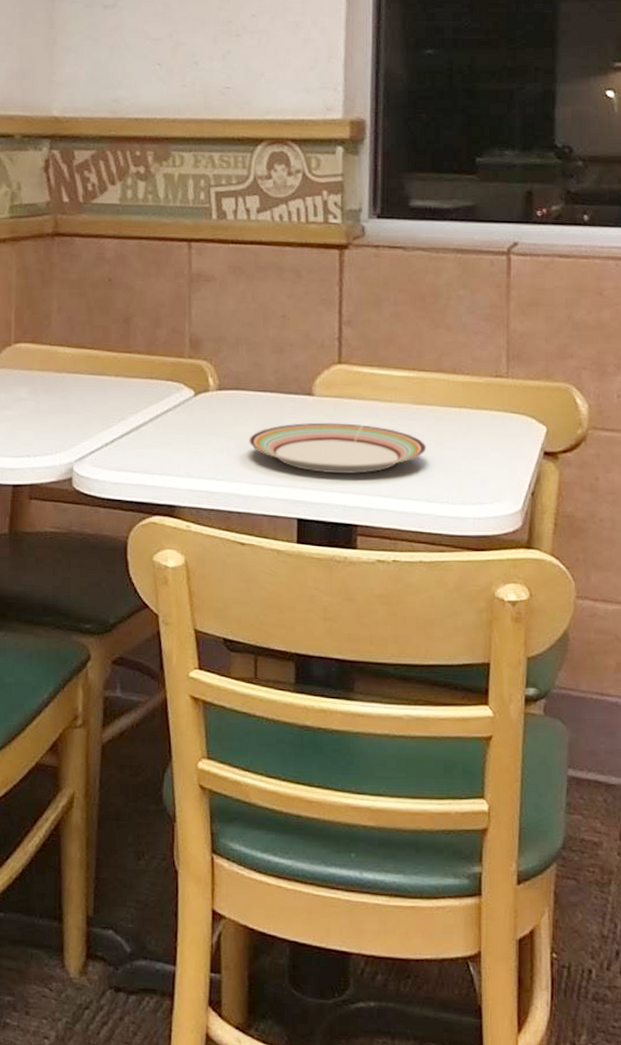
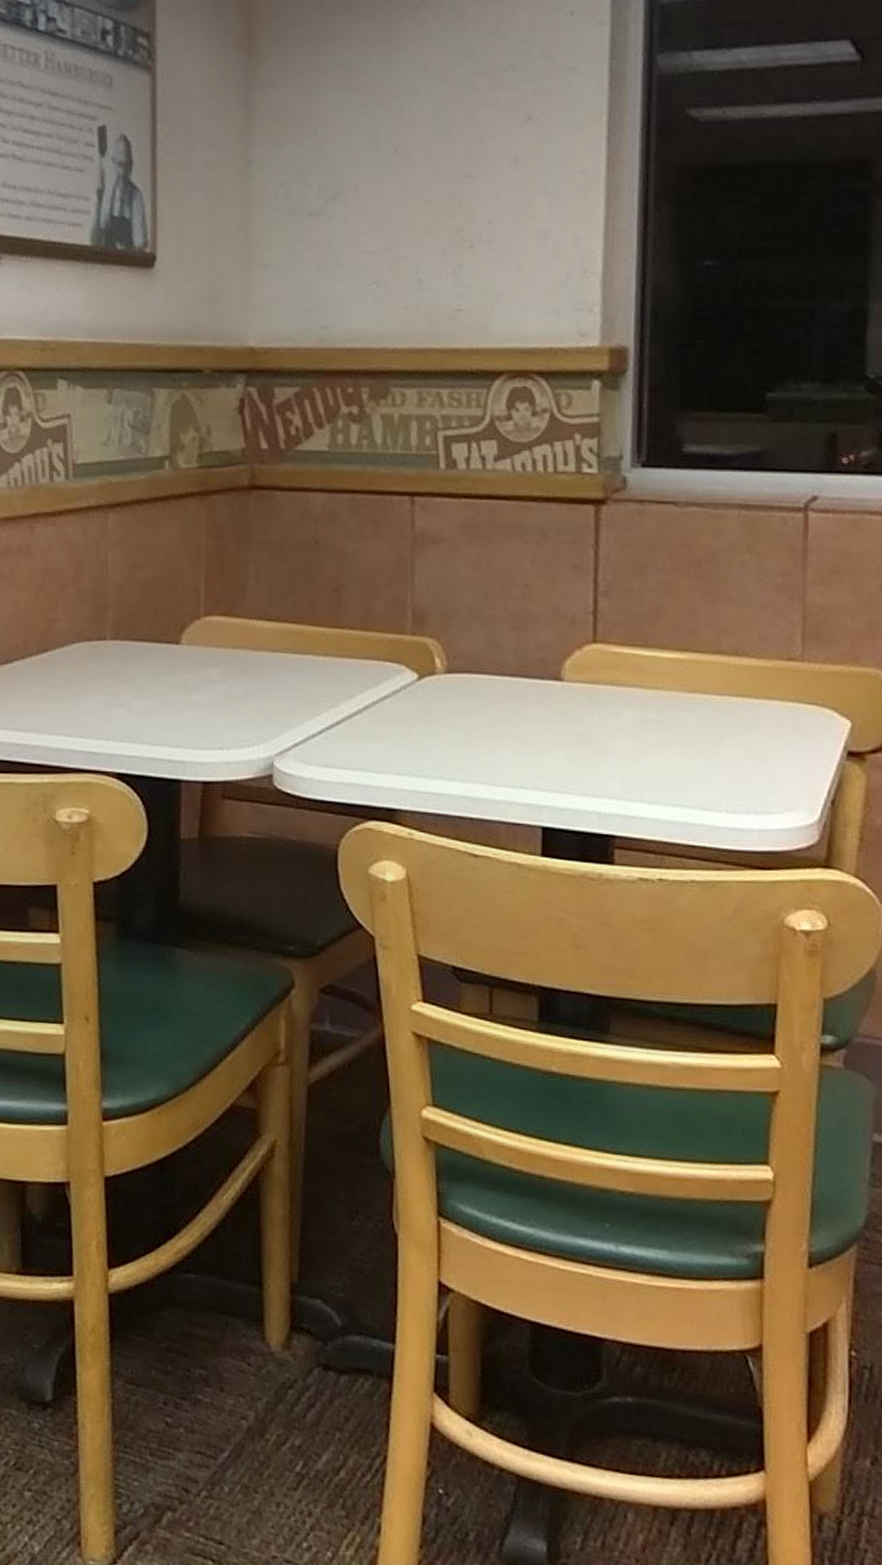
plate: present [249,422,426,475] -> none [484,713,701,776]

